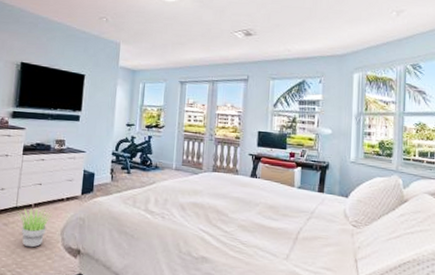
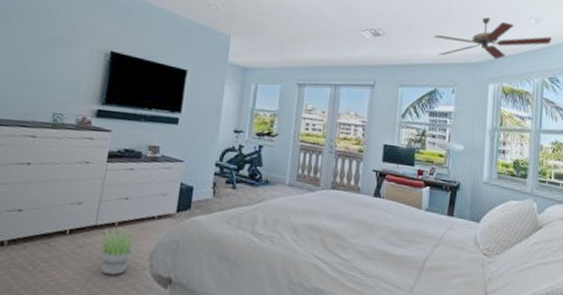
ceiling fan: none [301,13,414,51] -> present [434,17,552,60]

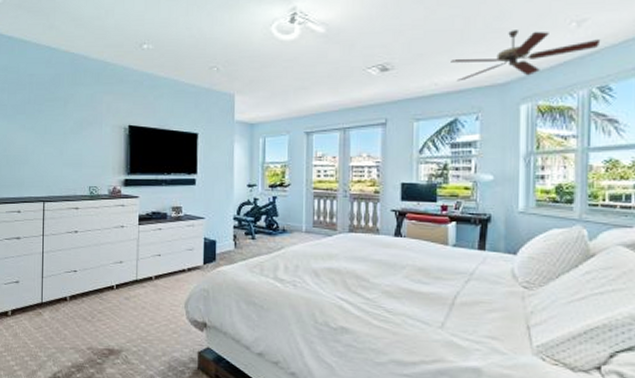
potted plant: present [97,227,140,276] -> none [138,281,174,322]

